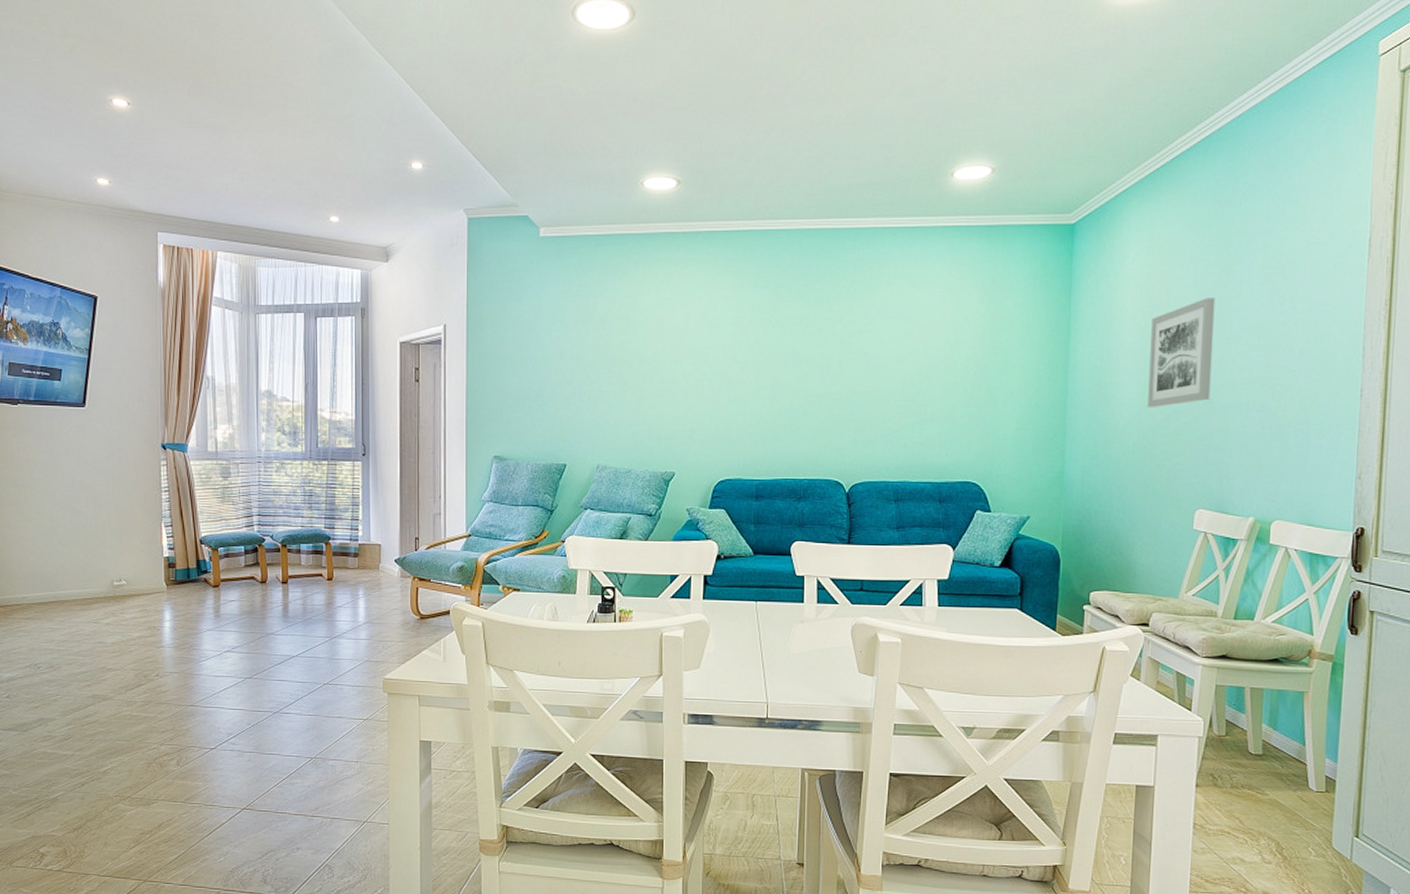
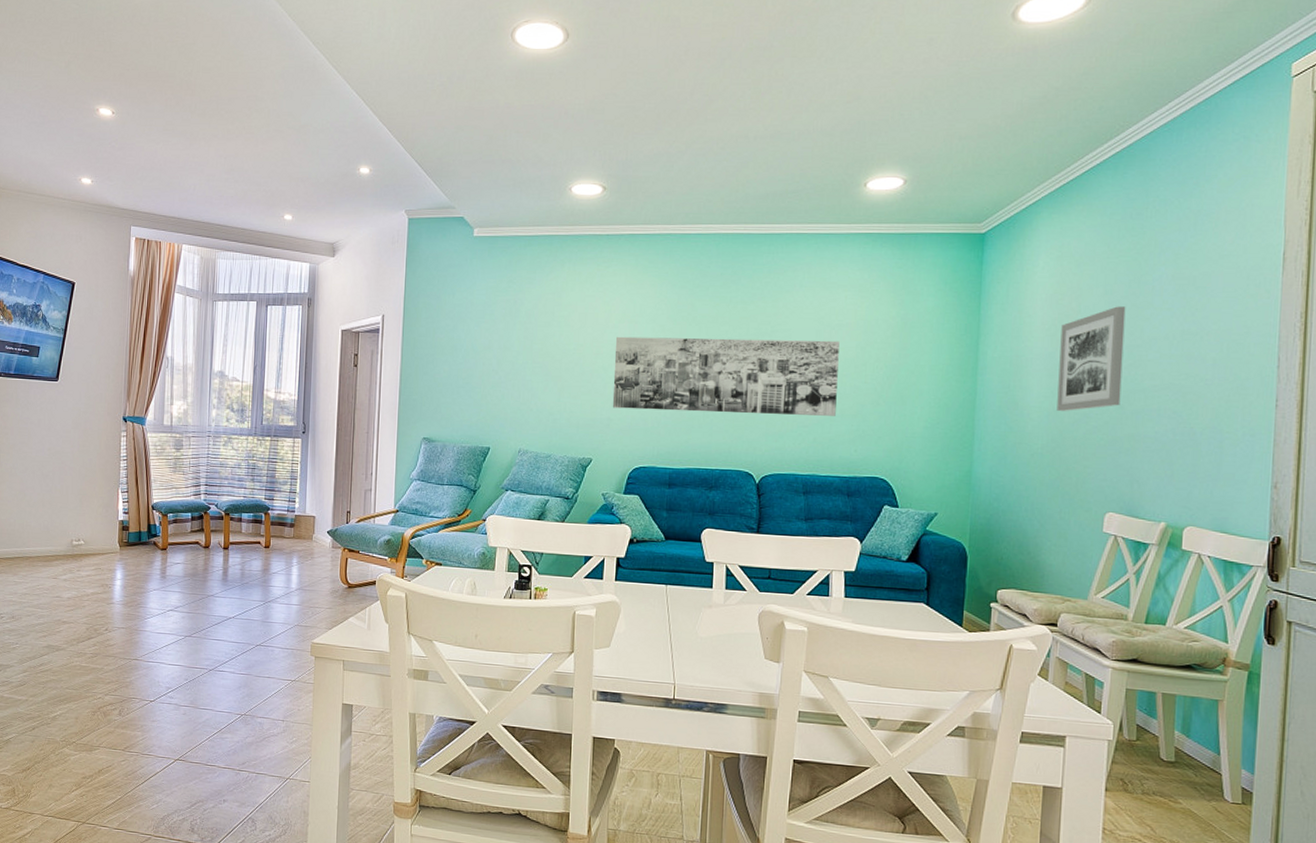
wall art: none [694,340,928,420] -> present [612,336,840,416]

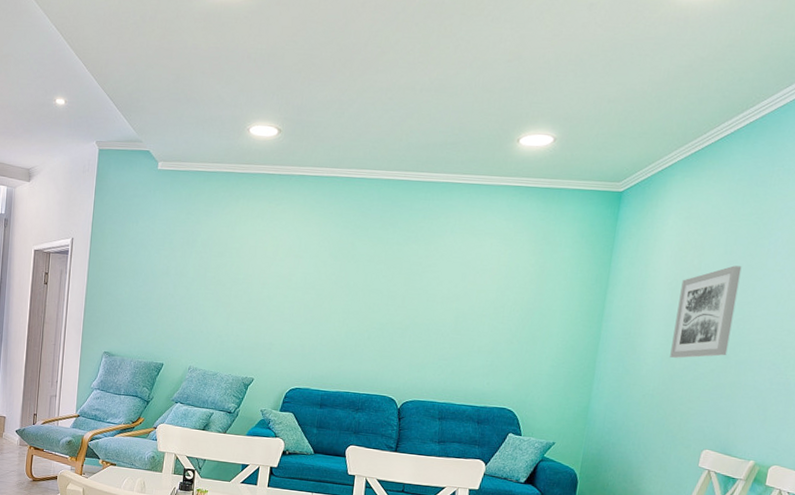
wall art: present [612,336,840,416] -> none [274,269,482,352]

